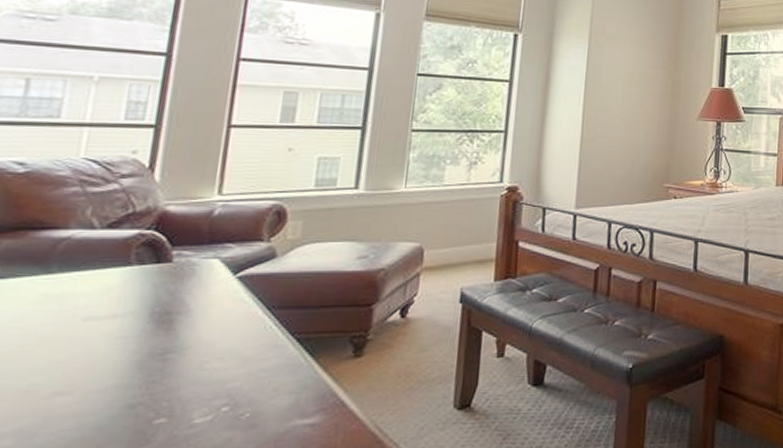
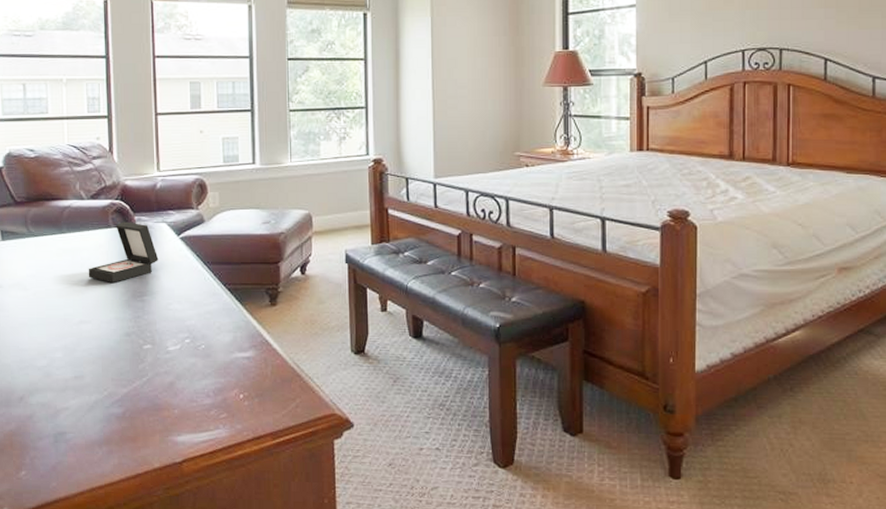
jewelry box: none [81,257,200,338] -> present [88,221,159,283]

